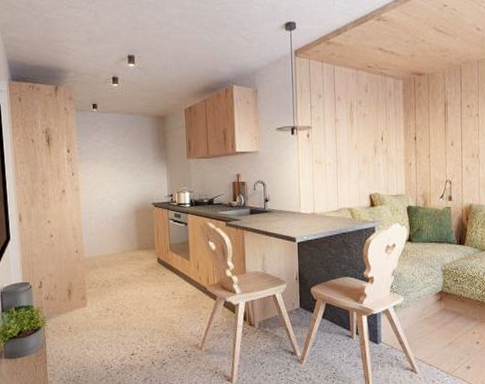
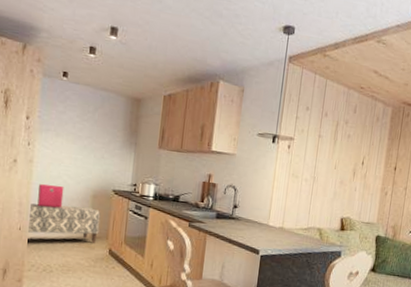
bench: none [82,223,146,256] -> present [27,203,101,244]
storage bin: none [86,207,110,228] -> present [37,184,64,208]

